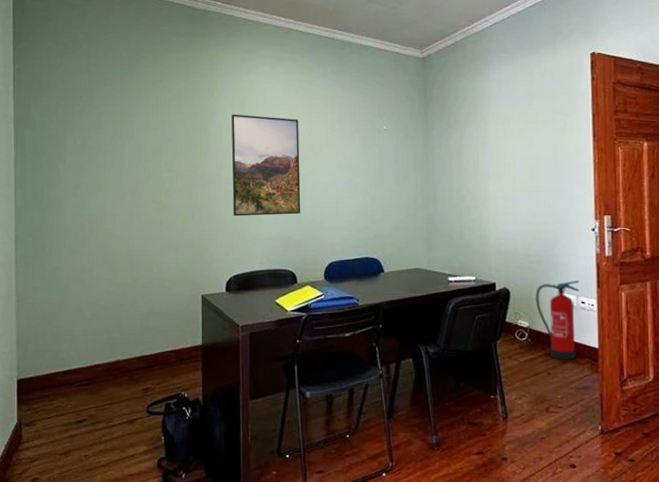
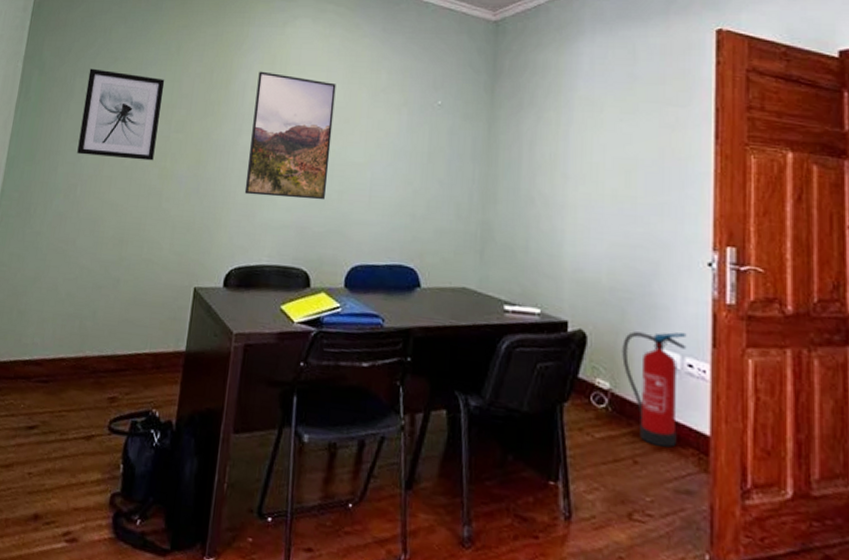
wall art: none [78,123,150,199] -> present [77,68,165,161]

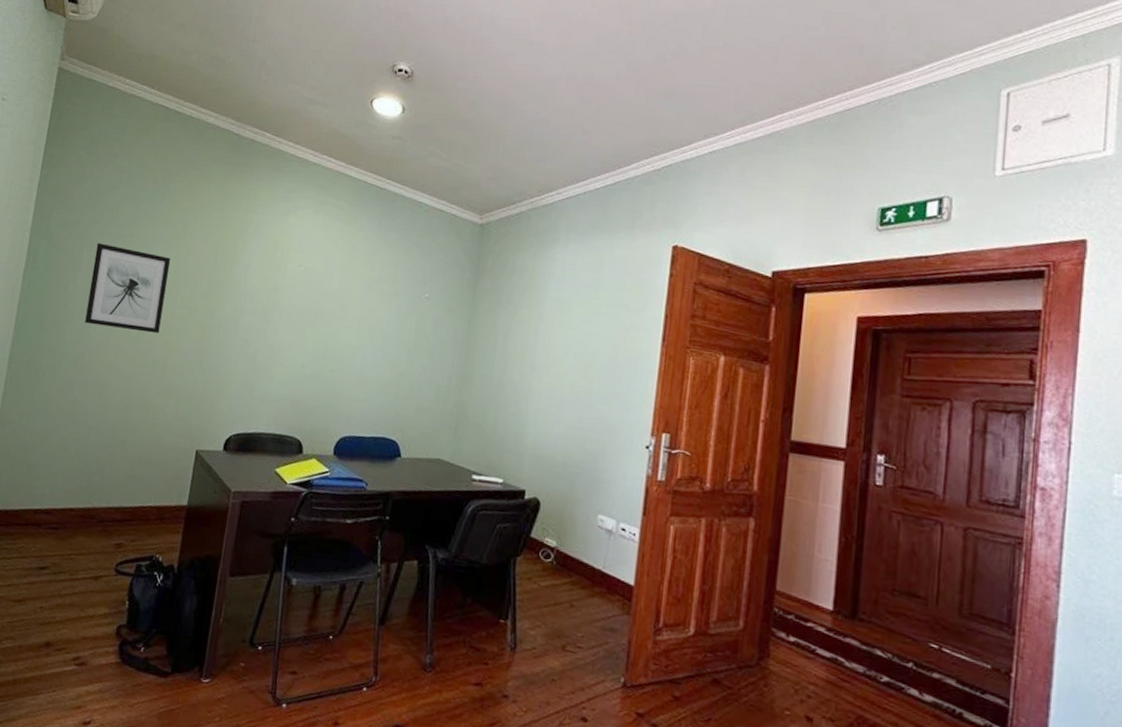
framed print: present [244,71,336,200] -> none [245,256,334,378]
fire extinguisher: present [622,331,687,448] -> none [568,500,623,594]

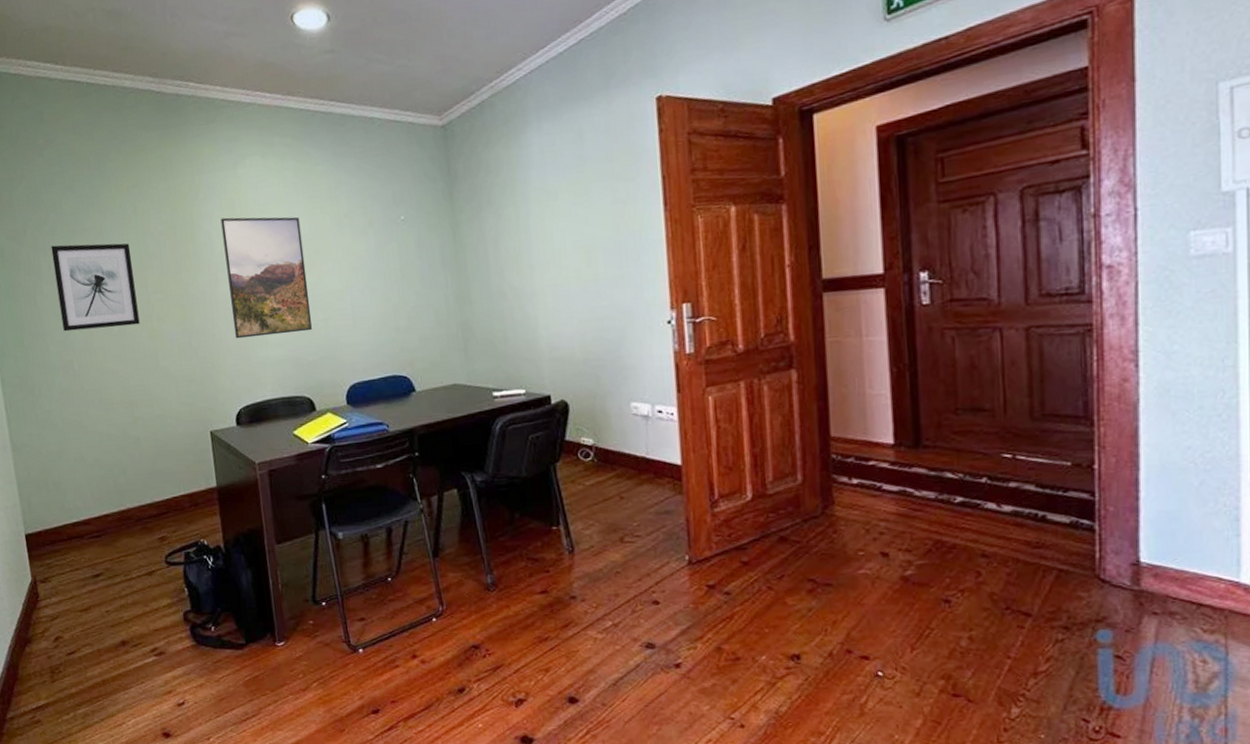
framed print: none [245,256,334,378] -> present [220,216,313,339]

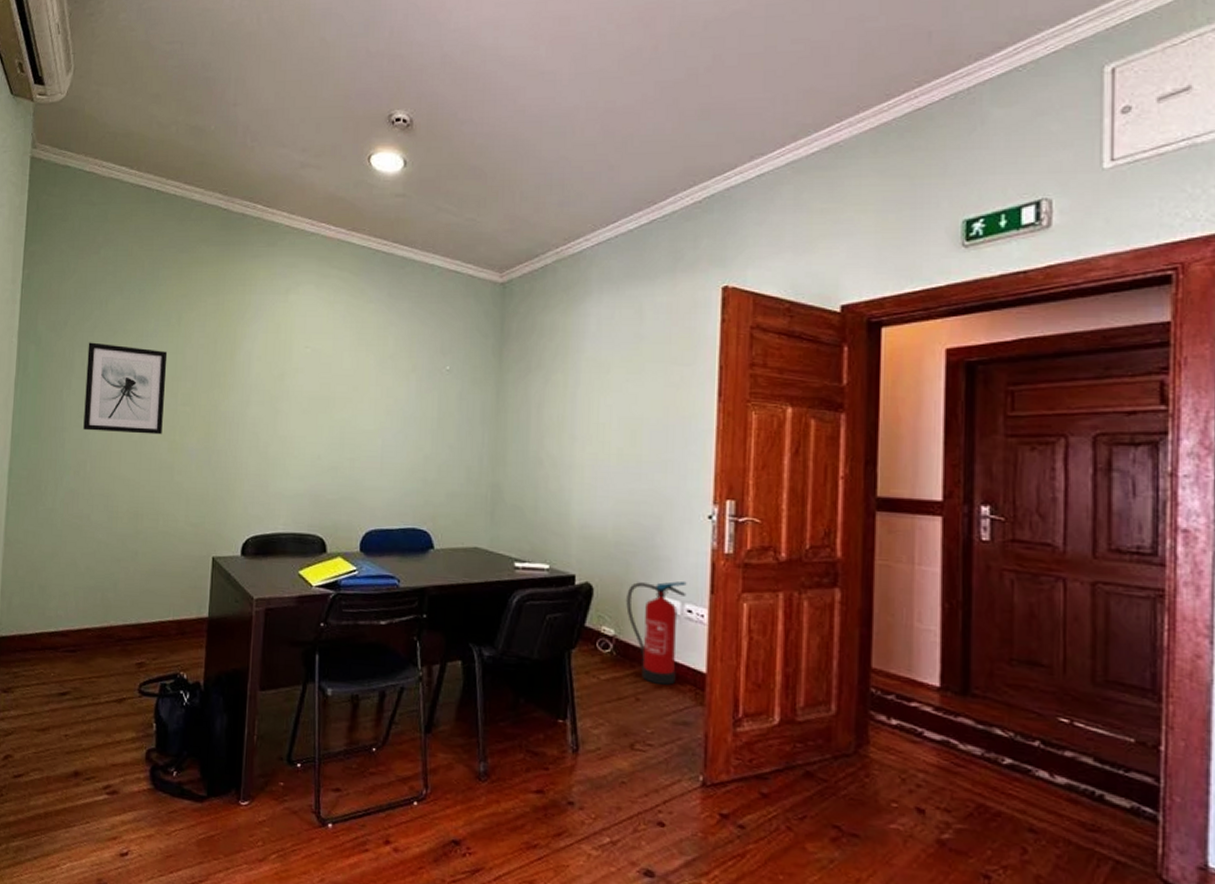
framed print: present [220,216,313,339] -> none [256,341,343,468]
fire extinguisher: none [600,384,655,482] -> present [626,580,687,685]

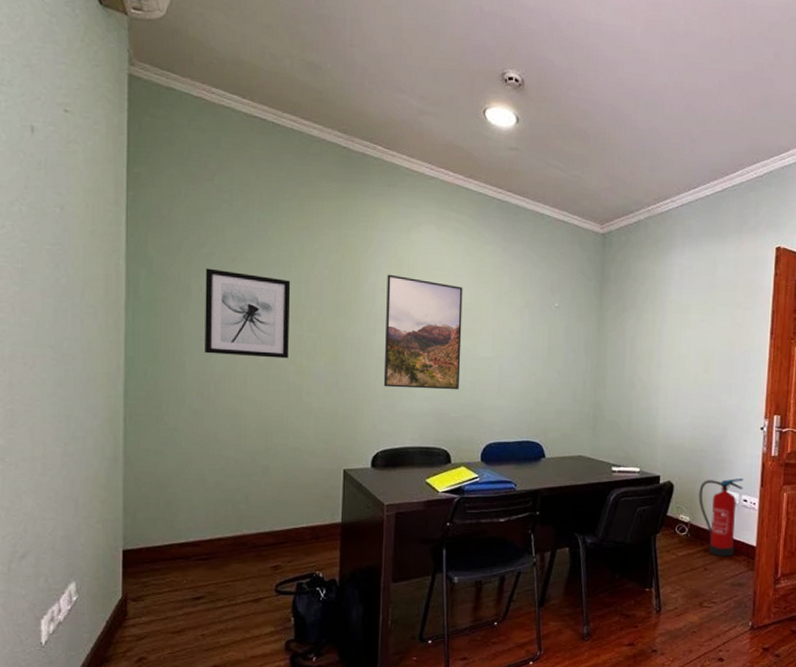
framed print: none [256,341,343,468] -> present [383,274,463,390]

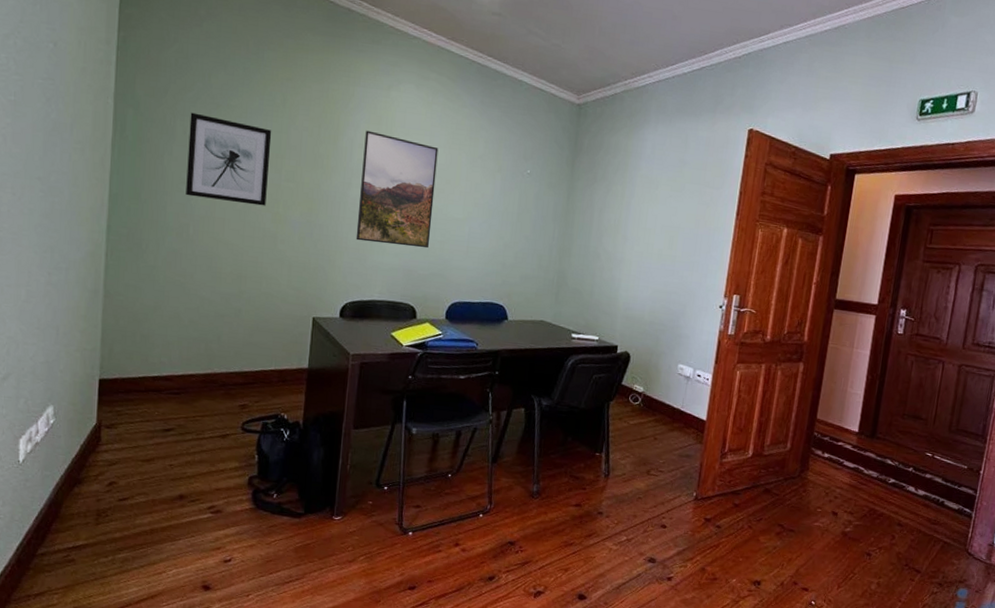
fire extinguisher: present [699,477,744,557] -> none [653,353,699,429]

